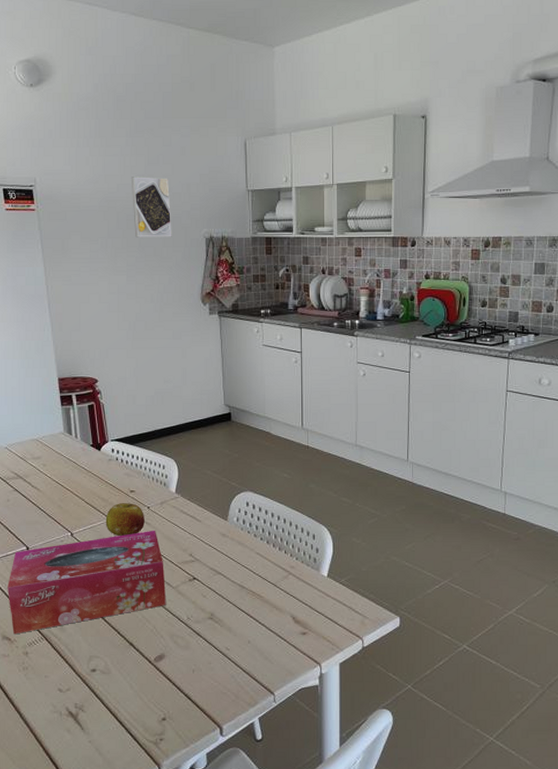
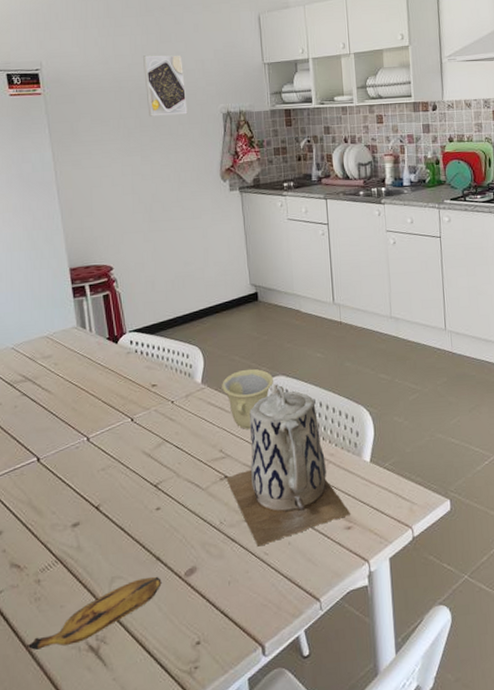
tissue box: present [7,530,167,635] -> none [16,426,197,561]
banana: none [15,659,134,710] -> present [26,576,162,650]
fruit: present [105,503,145,537] -> none [125,398,169,437]
cup: none [194,483,243,537] -> present [222,368,274,429]
teapot: none [194,499,307,642] -> present [226,384,351,547]

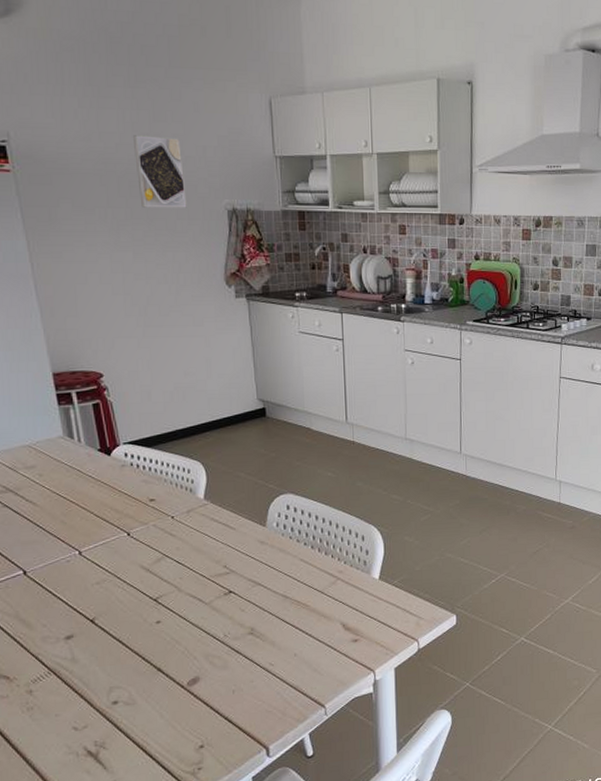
banana: present [26,576,162,650] -> none [19,686,163,756]
cup: present [222,368,274,429] -> none [226,486,282,546]
teapot: present [226,384,351,547] -> none [230,502,359,658]

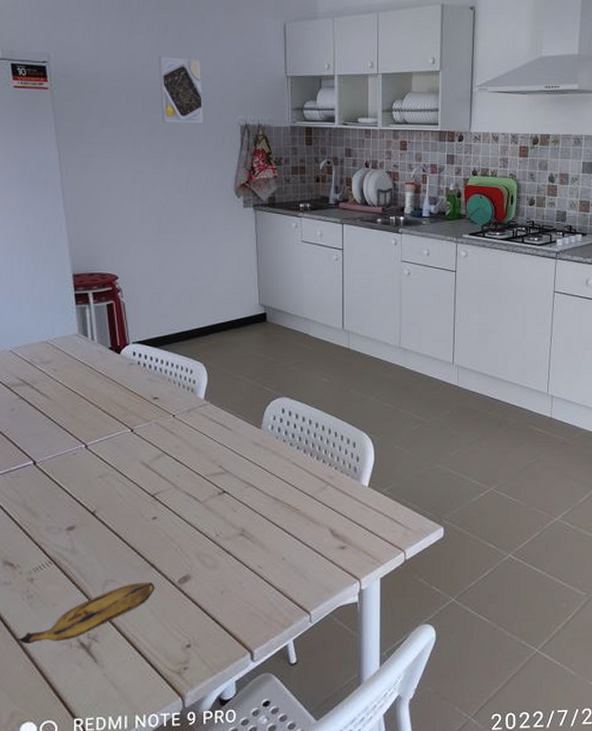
banana: none [19,686,163,756] -> present [17,581,155,644]

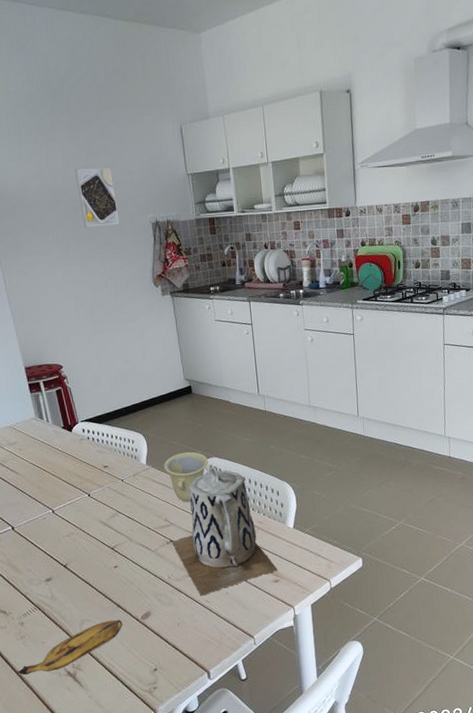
teapot: none [224,405,346,560] -> present [171,464,278,596]
cup: none [225,388,278,447] -> present [164,451,209,502]

